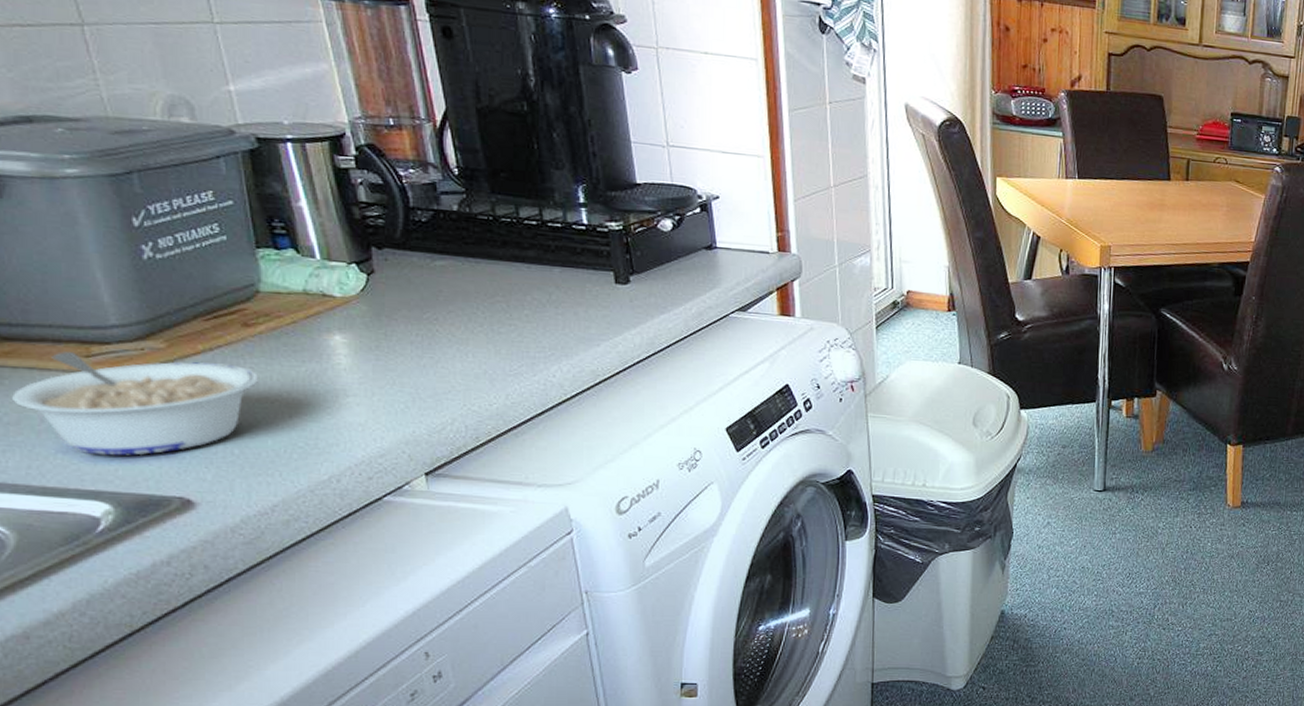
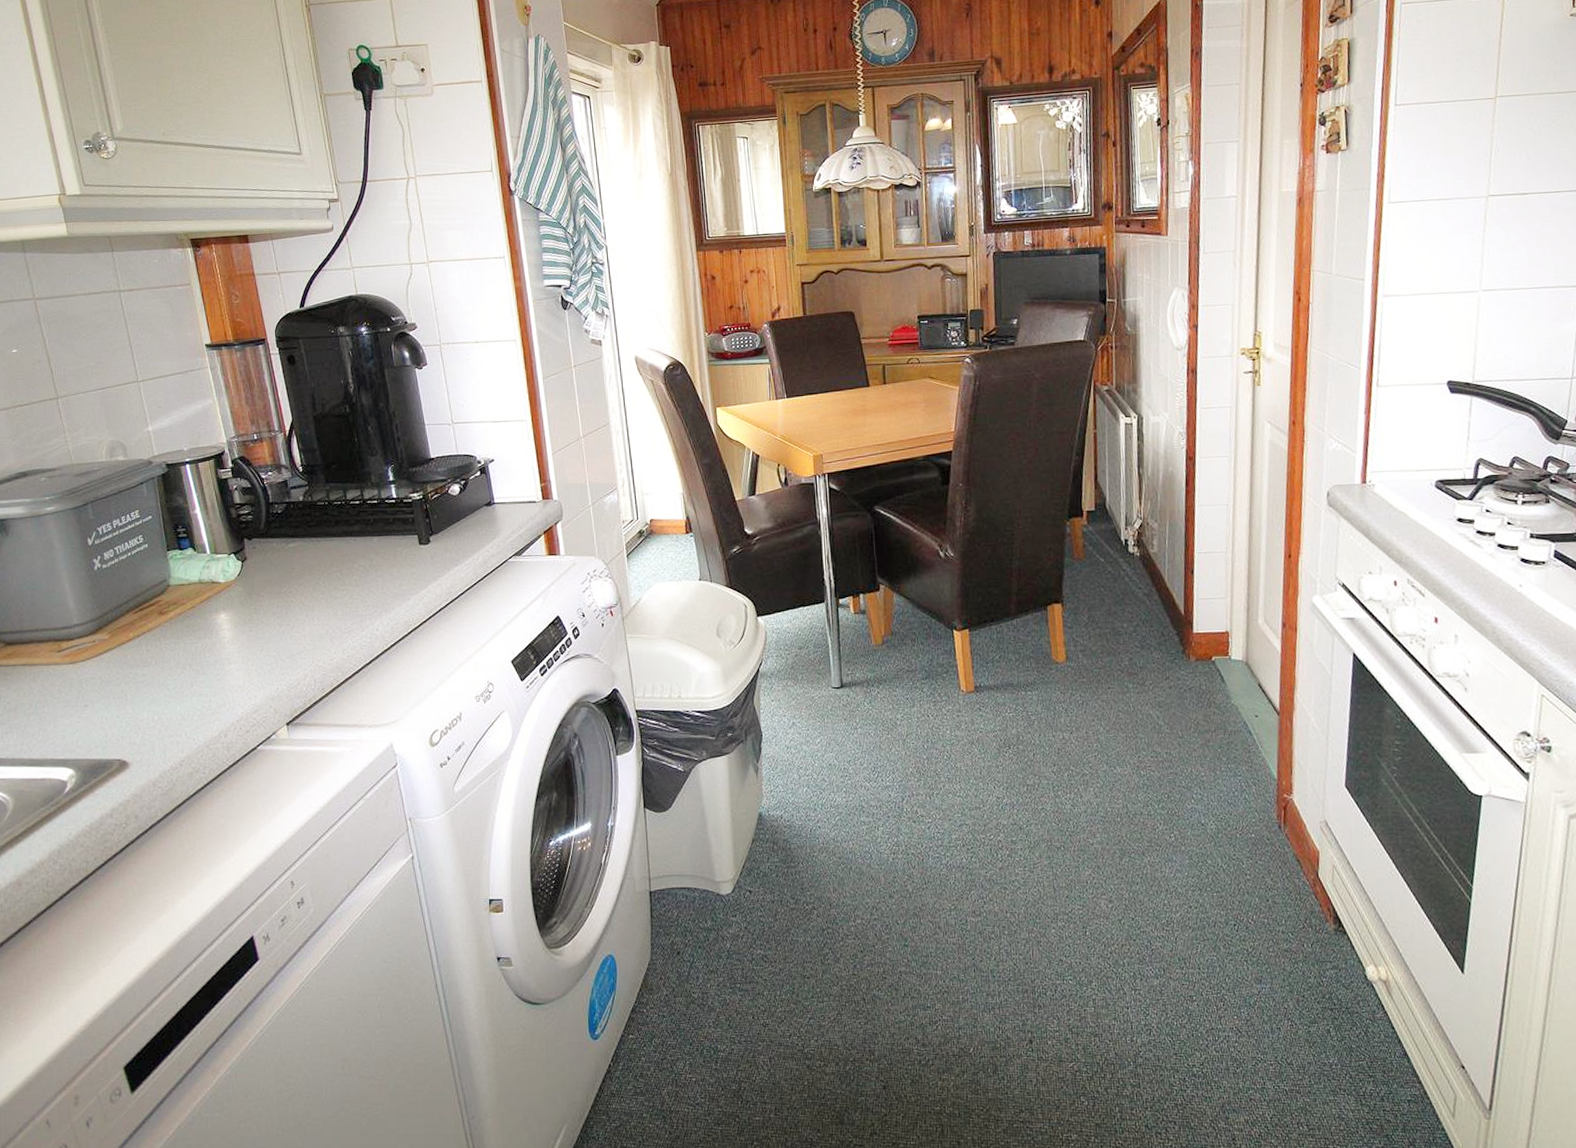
legume: present [12,351,260,456] -> none [12,646,171,730]

